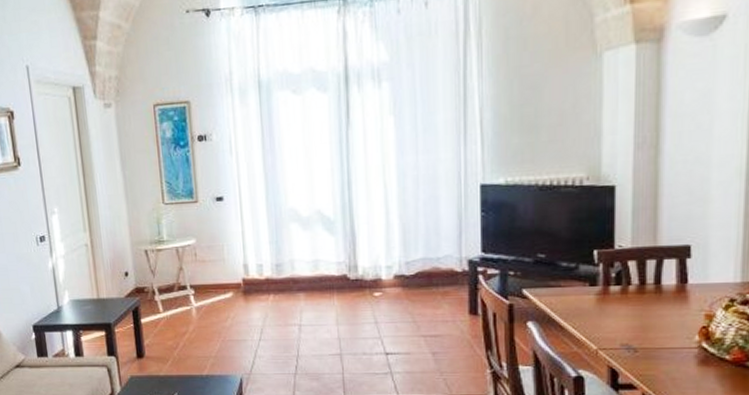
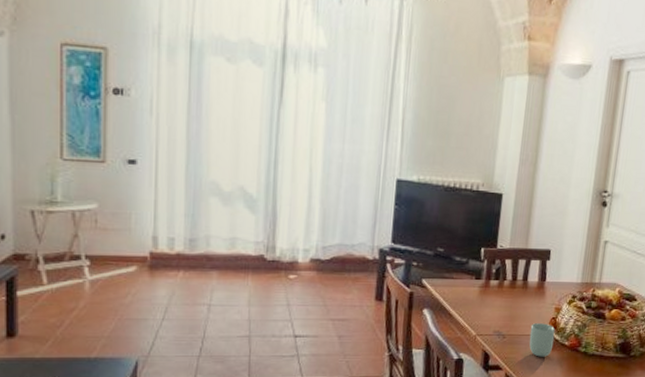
cup: none [671,334,709,374] -> present [529,323,555,357]

